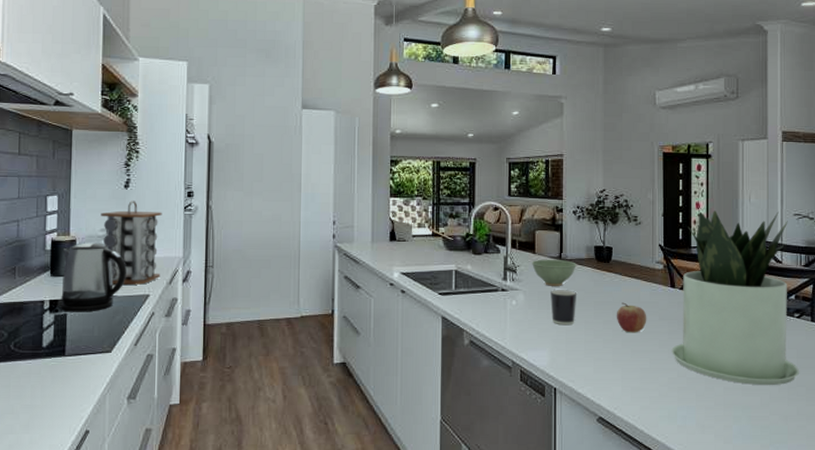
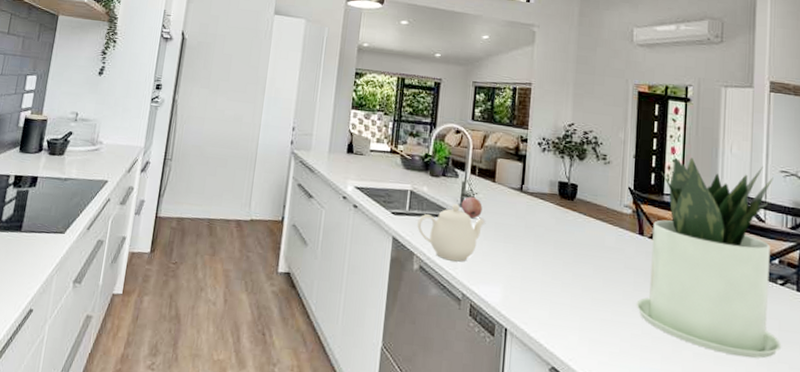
kettle: present [61,243,126,312] -> none [24,123,90,191]
spice rack: present [101,200,162,286] -> none [72,86,130,170]
teapot: none [464,277,528,332] -> present [417,203,485,262]
fruit: none [505,269,525,291] -> present [461,196,483,219]
bowl: present [532,259,576,286] -> none [491,189,538,220]
mug: present [550,290,577,326] -> none [507,222,537,262]
fruit: present [616,302,647,333] -> none [577,244,611,280]

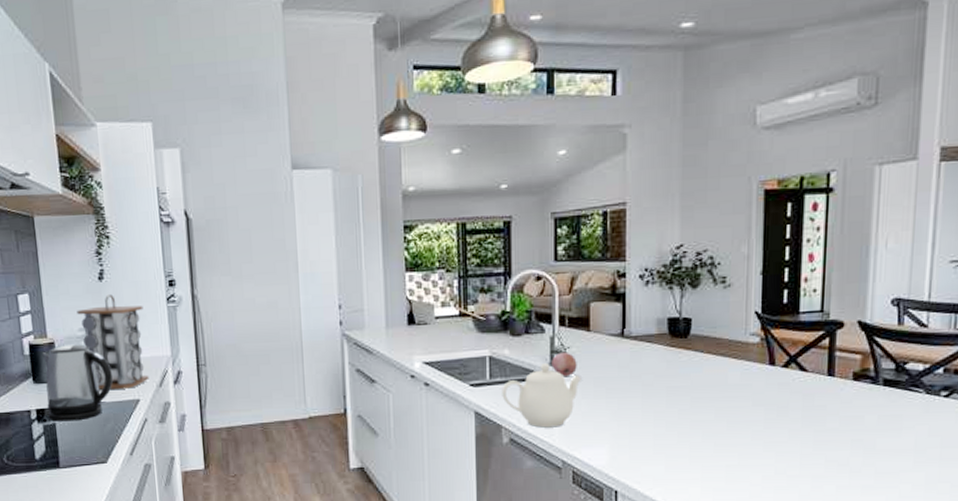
kettle: none [24,123,90,191] -> present [43,344,113,422]
spice rack: none [72,86,130,170] -> present [77,293,150,391]
planter: present [636,157,782,359] -> none [767,258,944,483]

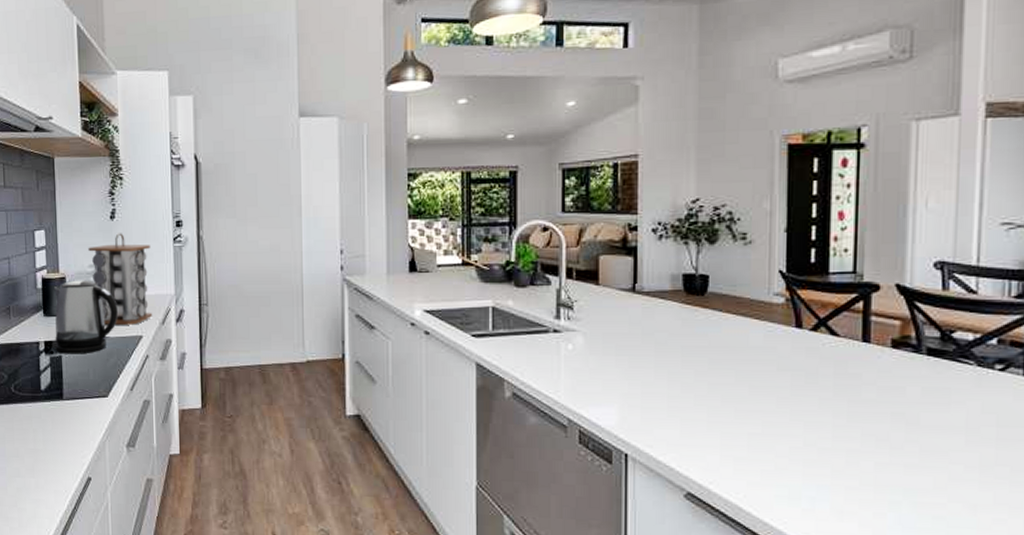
teapot: present [502,362,581,428] -> none [505,315,589,383]
fruit: present [552,351,577,377] -> none [558,305,585,332]

